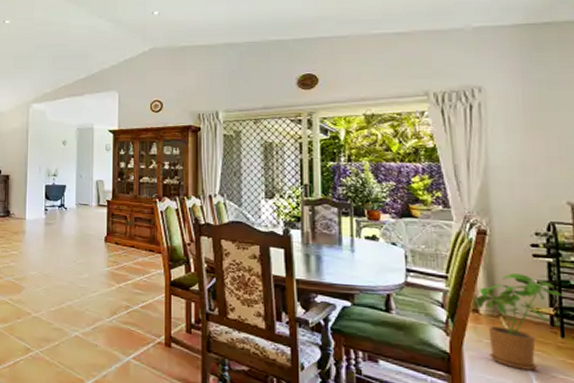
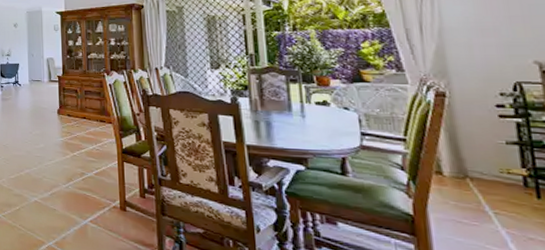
house plant: present [475,273,564,371] -> none [437,134,537,233]

